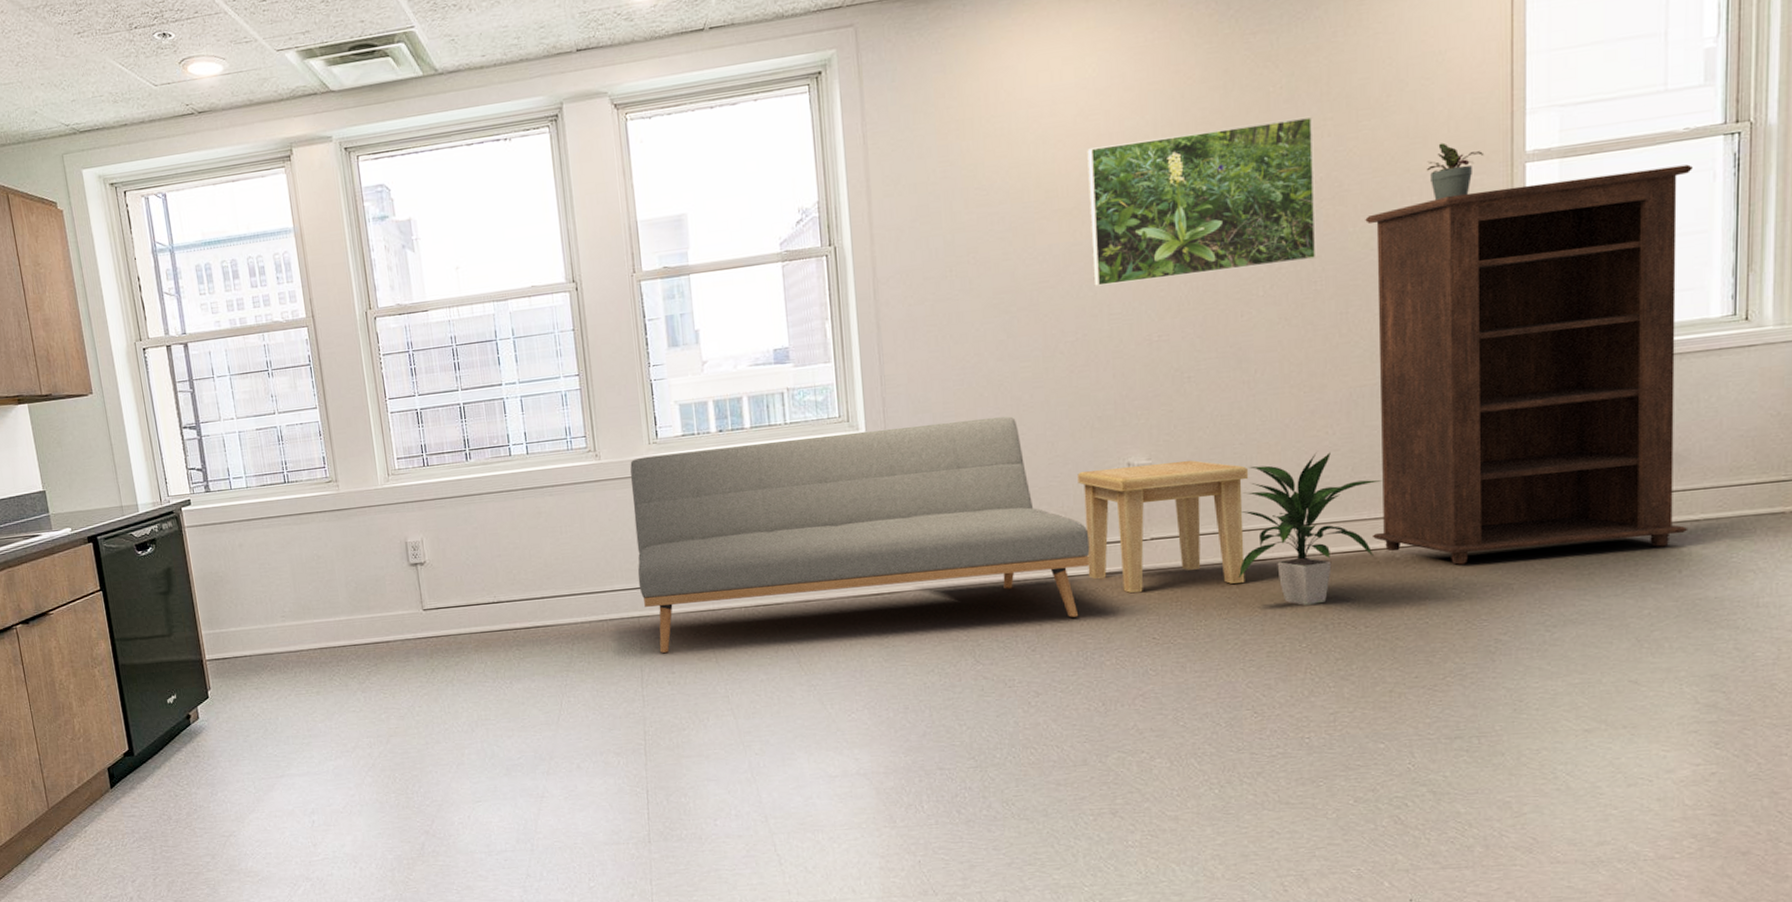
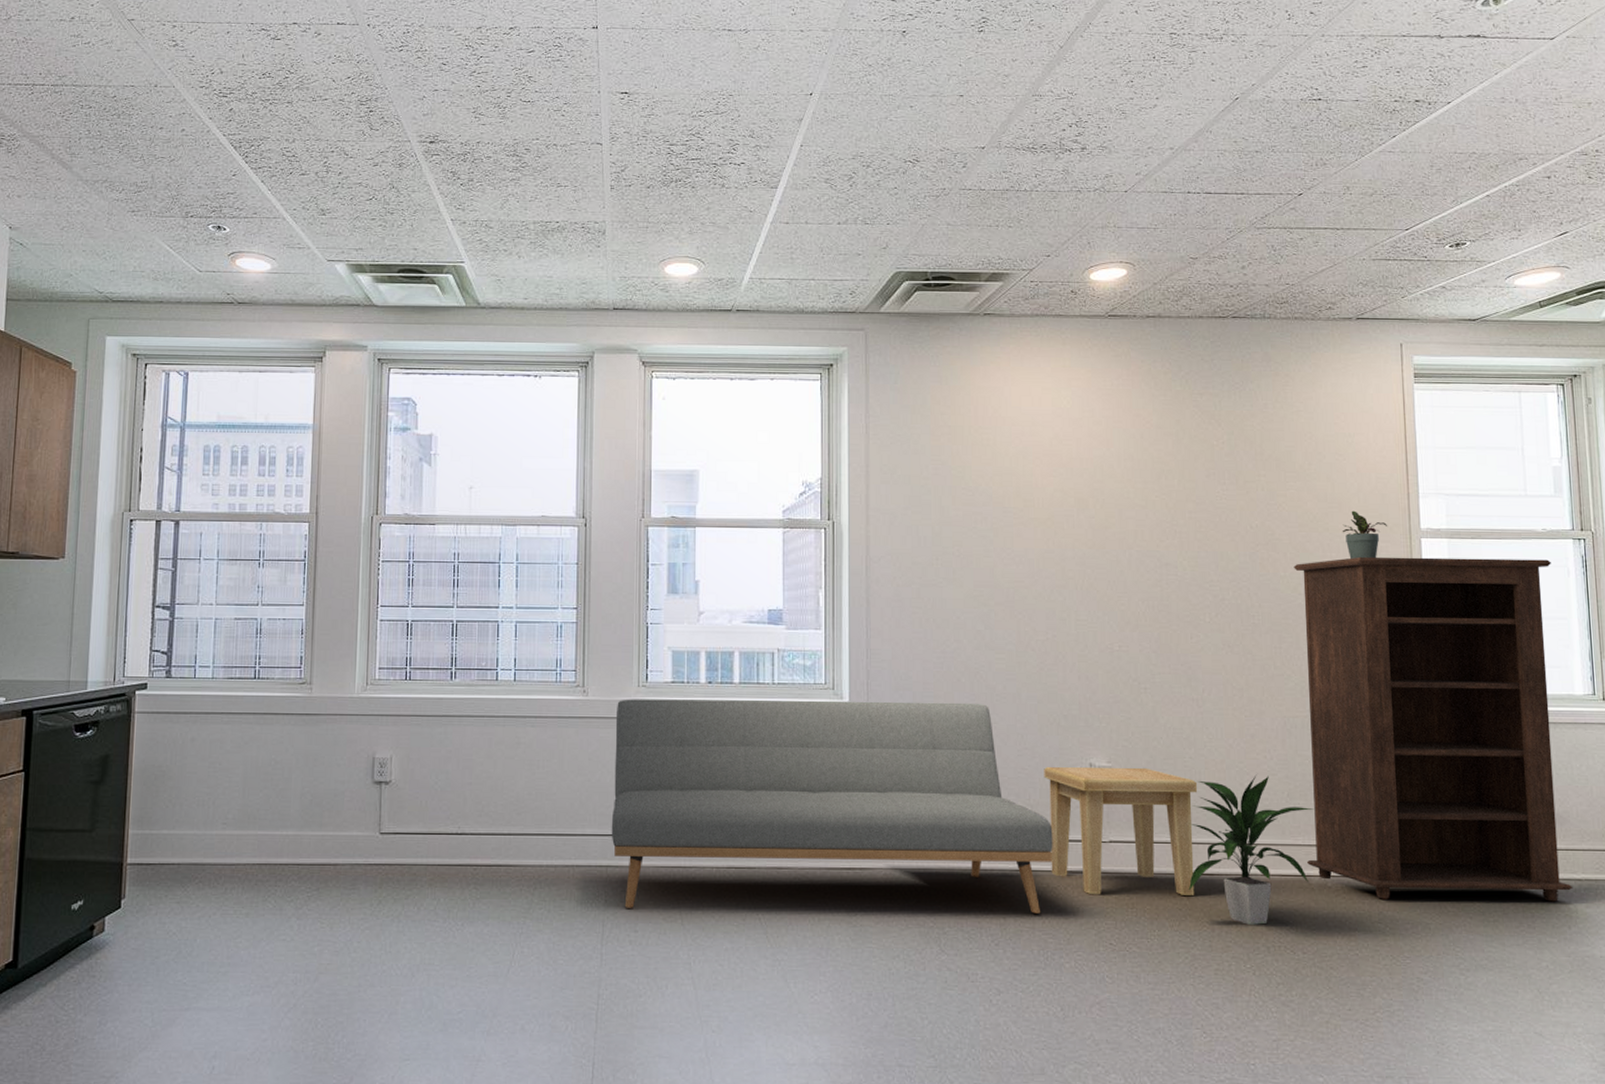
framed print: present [1087,116,1317,288] -> none [1061,469,1254,595]

